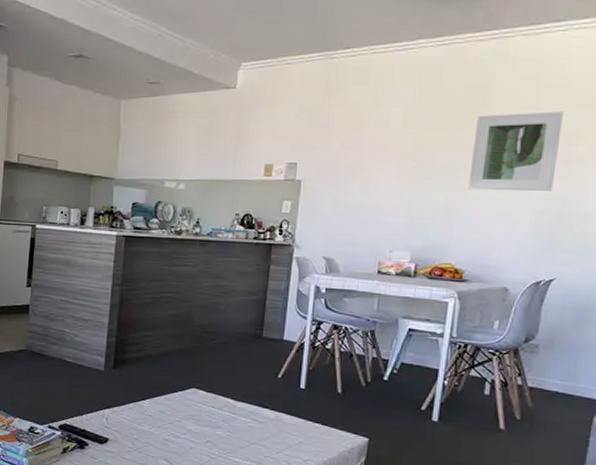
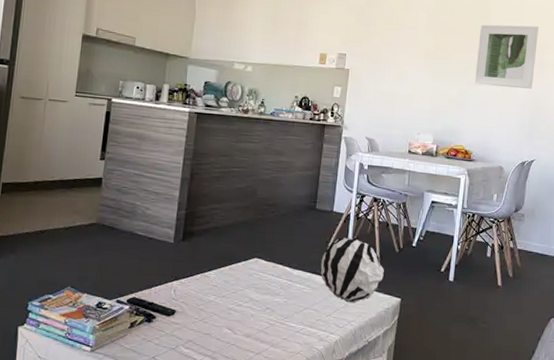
decorative ball: none [269,368,347,441] -> present [320,236,384,303]

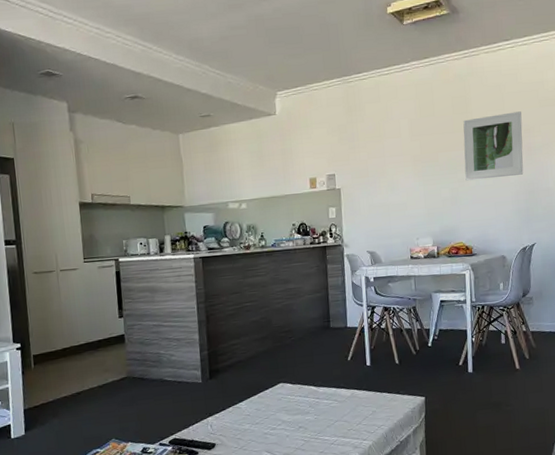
decorative ball: present [320,236,384,303] -> none [343,348,405,409]

